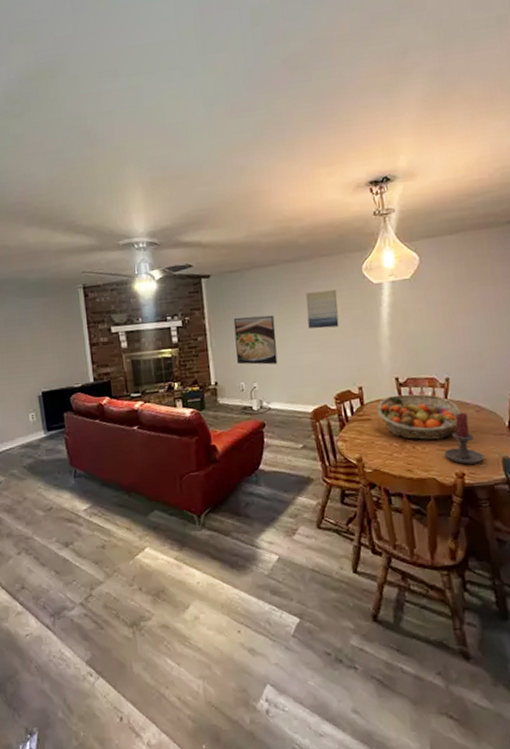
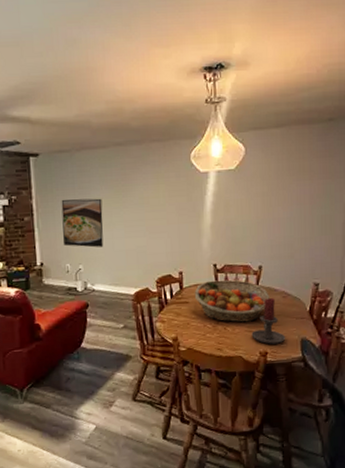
wall art: present [306,289,339,329] -> none [134,176,165,214]

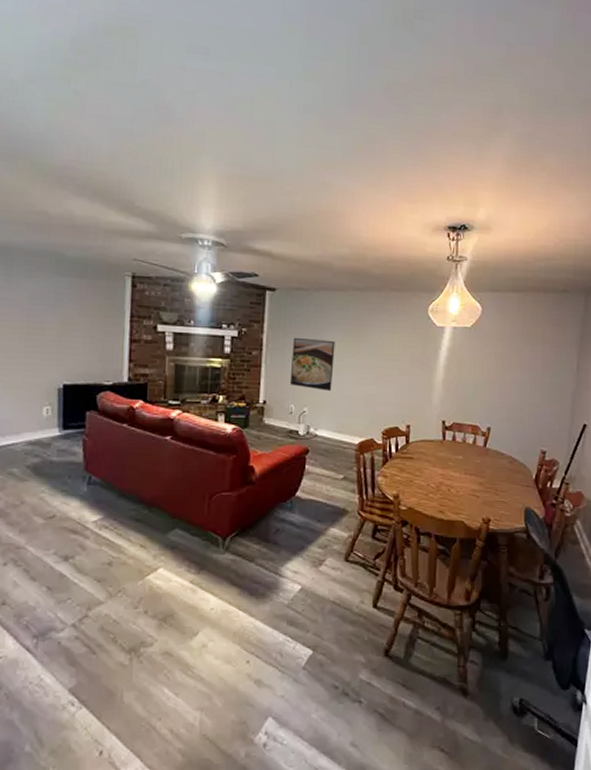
fruit basket: present [194,279,270,323] -> none [420,437,496,485]
candle holder: present [251,298,286,345] -> none [475,462,510,511]

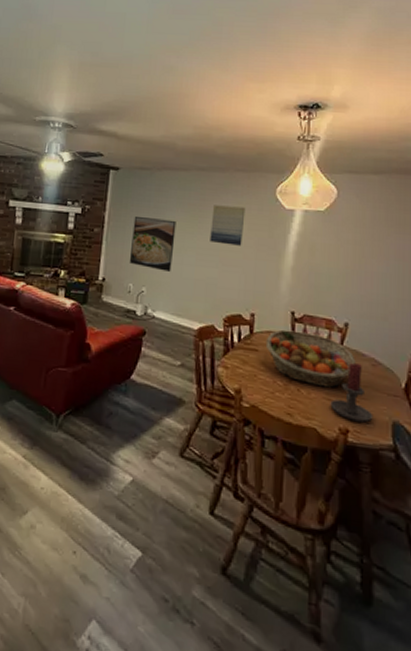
wall art: none [368,324,401,363] -> present [210,205,246,246]
fruit basket: none [420,437,496,485] -> present [265,329,356,388]
candle holder: none [475,462,510,511] -> present [330,363,373,423]

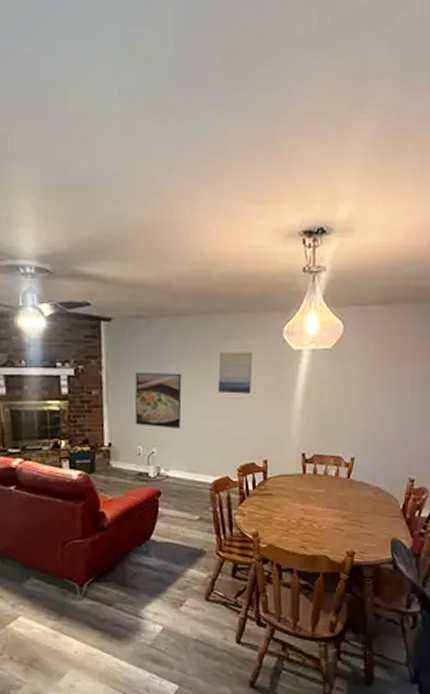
fruit basket: present [265,329,356,388] -> none [279,471,361,519]
candle holder: present [330,363,373,423] -> none [339,494,376,544]

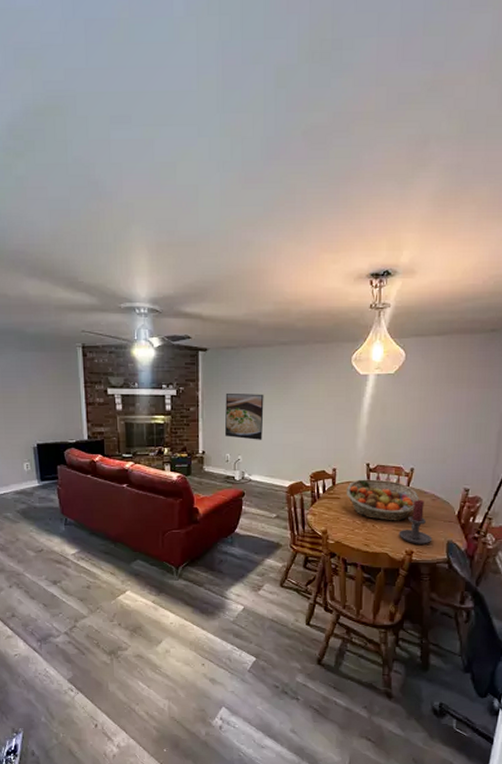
wall art: present [218,352,253,394] -> none [295,376,325,412]
fruit basket: none [279,471,361,519] -> present [346,479,419,521]
candle holder: none [339,494,376,544] -> present [399,500,433,544]

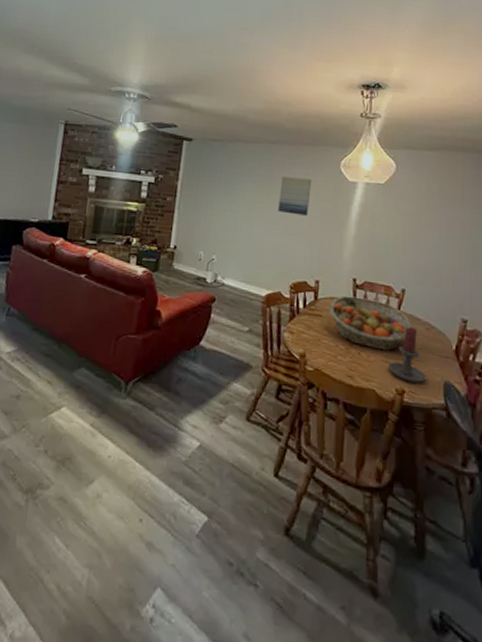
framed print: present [224,394,264,440] -> none [200,186,247,240]
wall art: none [295,376,325,412] -> present [278,176,312,216]

